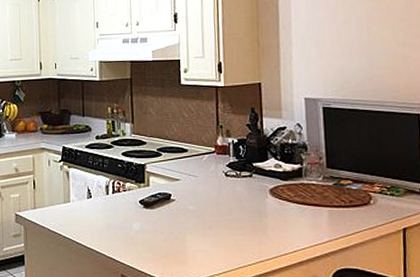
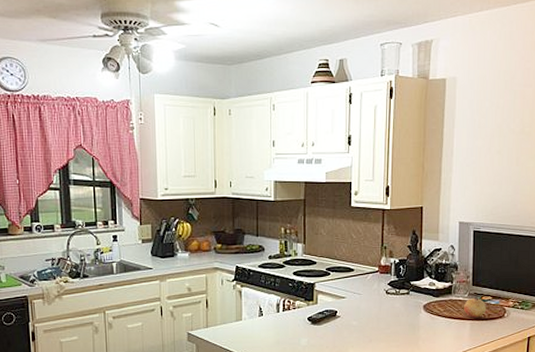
fruit: none [319,181,347,204] -> present [464,297,487,318]

